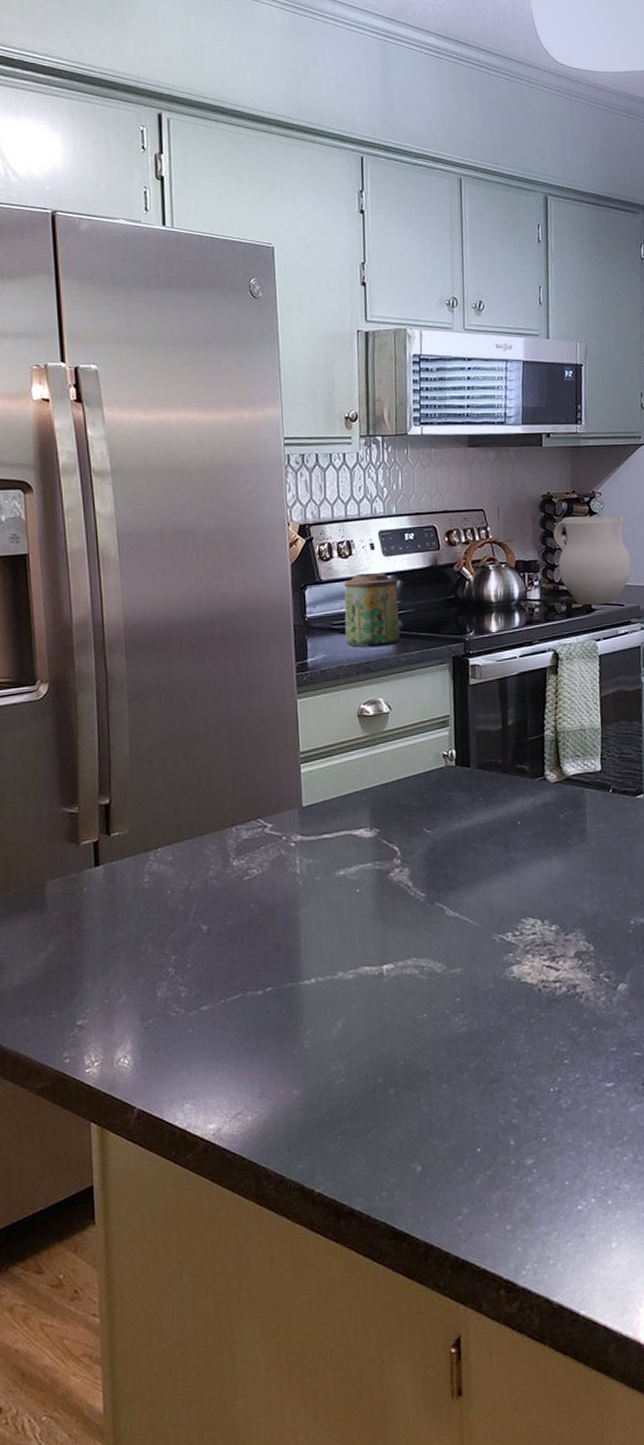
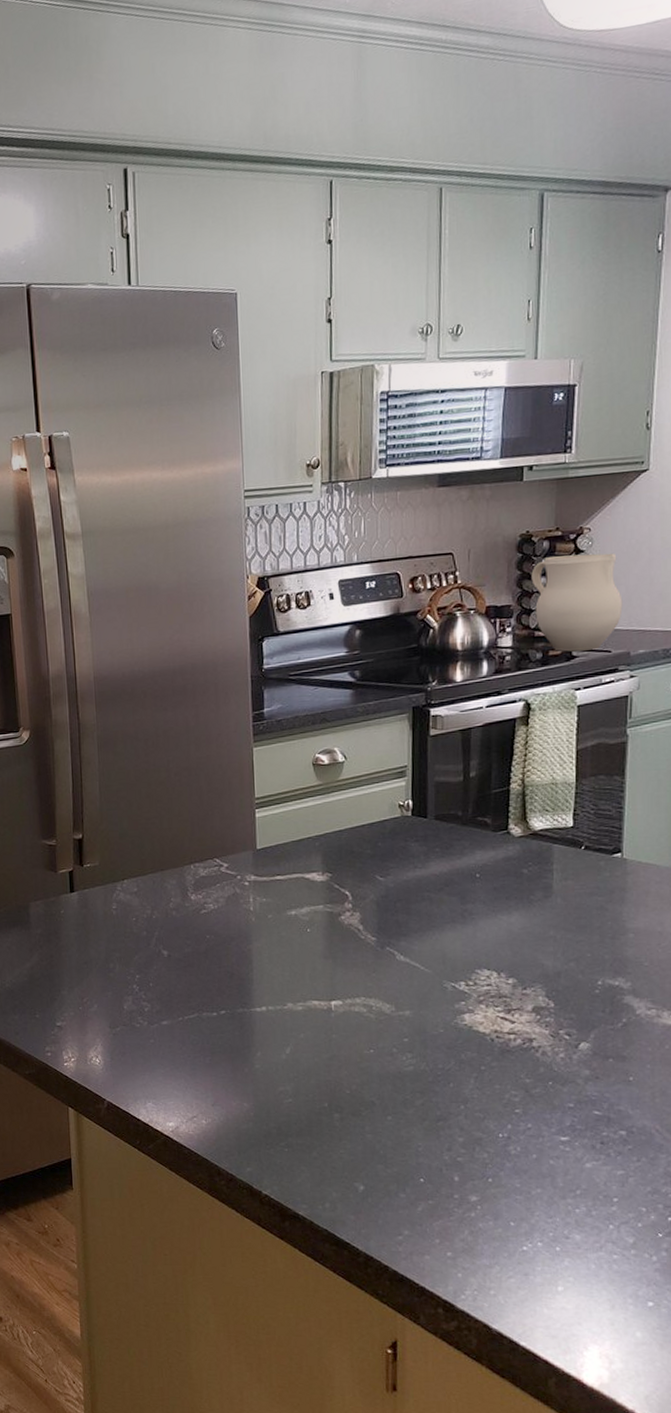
canister: present [343,573,400,648] -> none [301,623,358,698]

